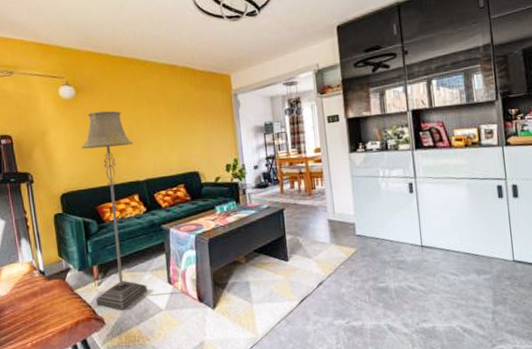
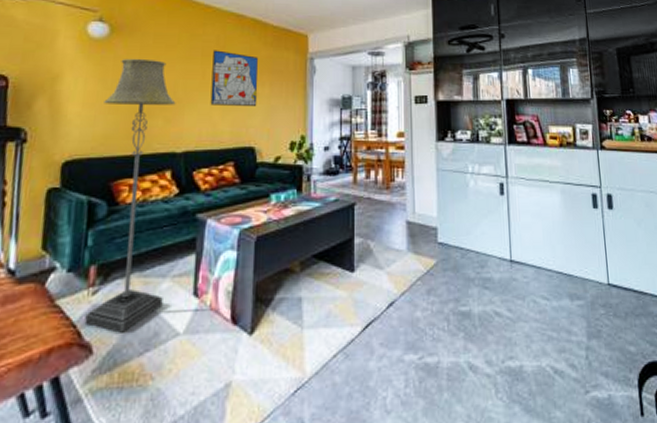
wall art: none [156,97,196,142] -> present [210,50,258,106]

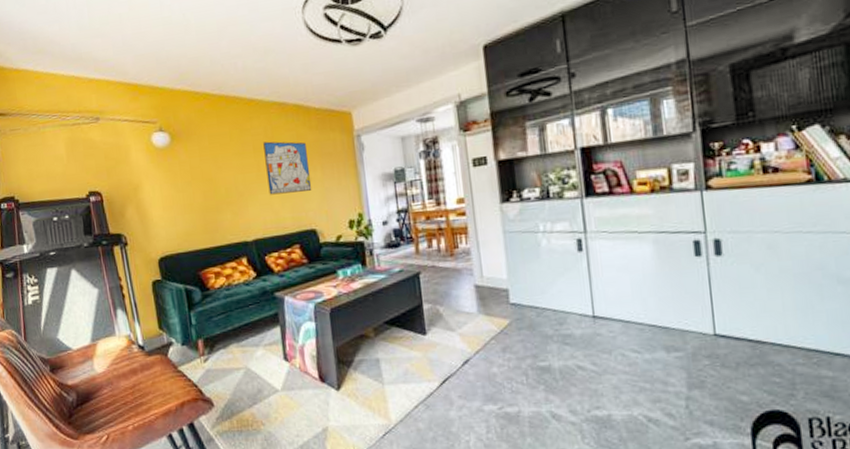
floor lamp: present [84,58,176,333] -> none [179,159,260,391]

